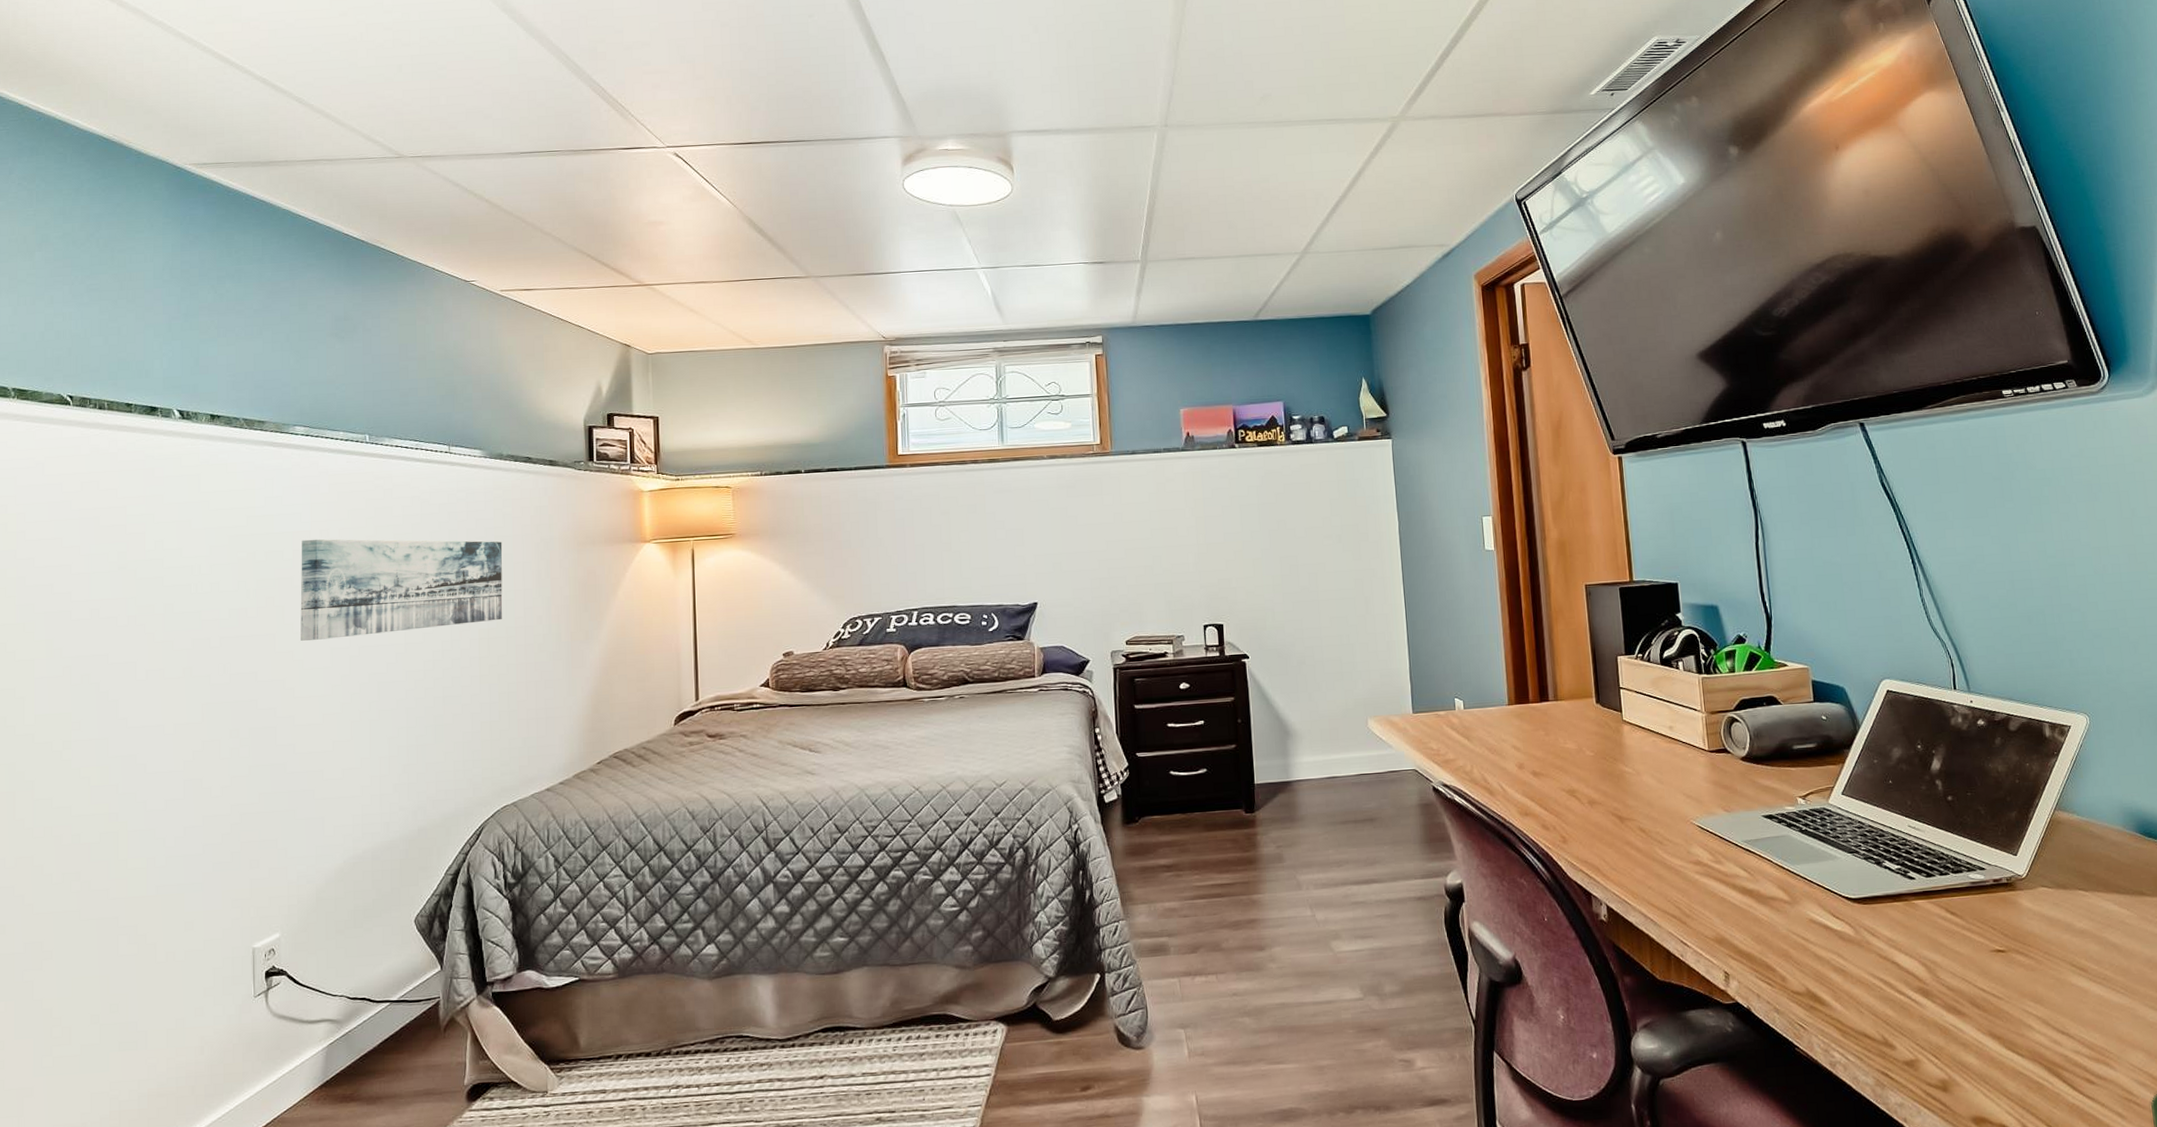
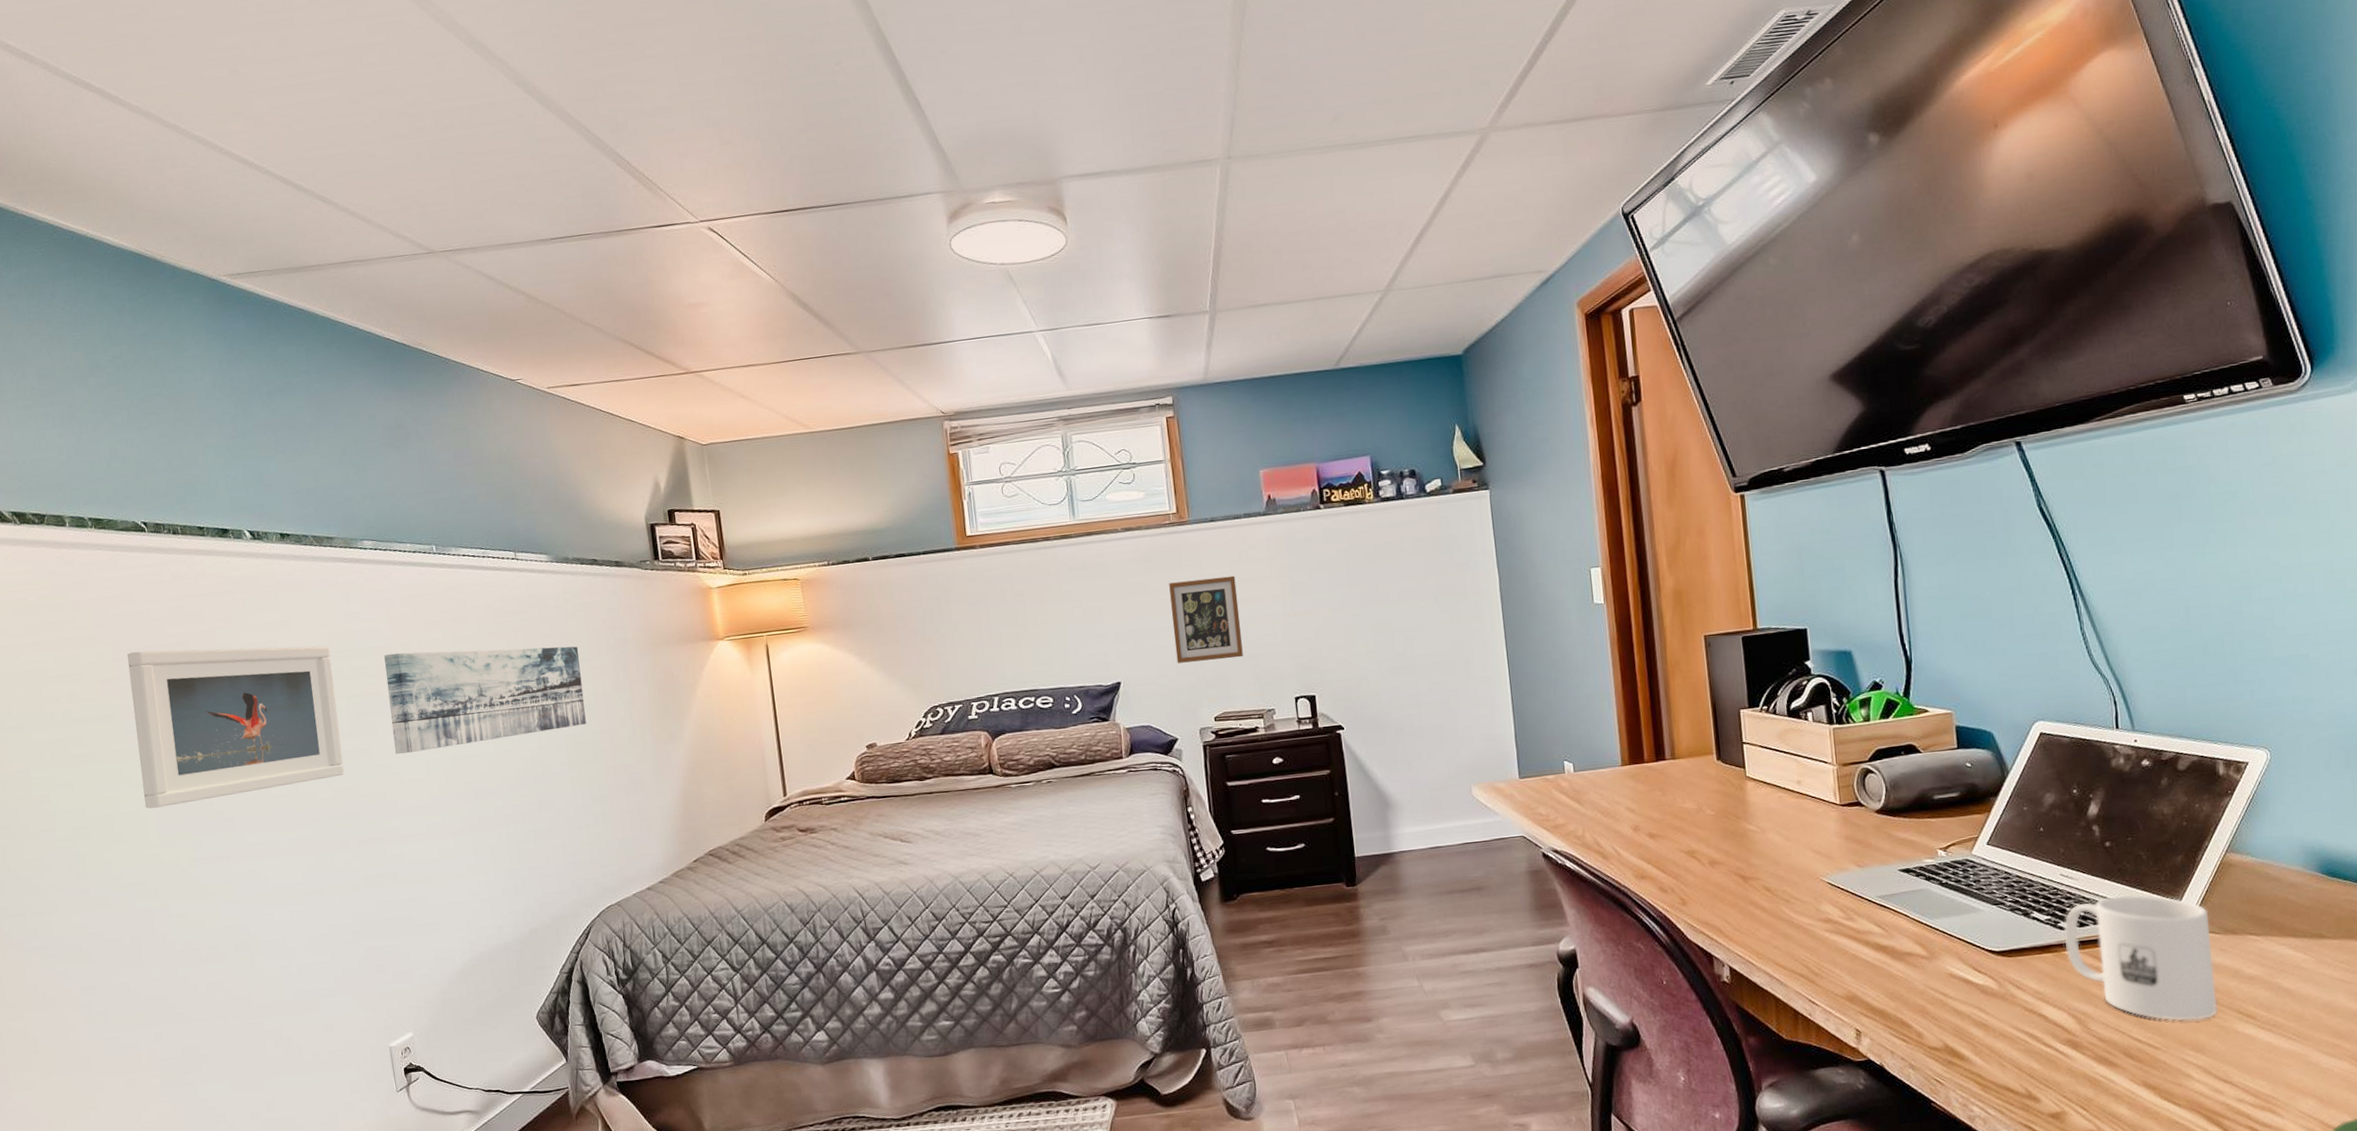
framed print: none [25,524,246,686] -> present [127,646,345,809]
picture frame: none [1089,506,1156,587] -> present [1169,575,1243,664]
mug: none [1912,847,2053,973] -> present [2064,894,2218,1021]

